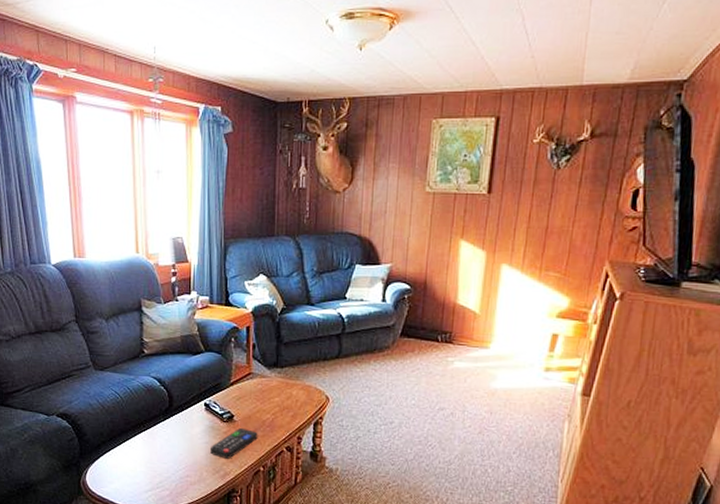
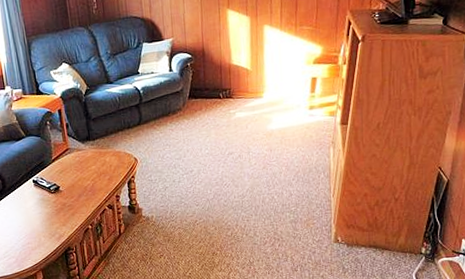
remote control: present [210,427,258,459] -> none [44,195,83,224]

